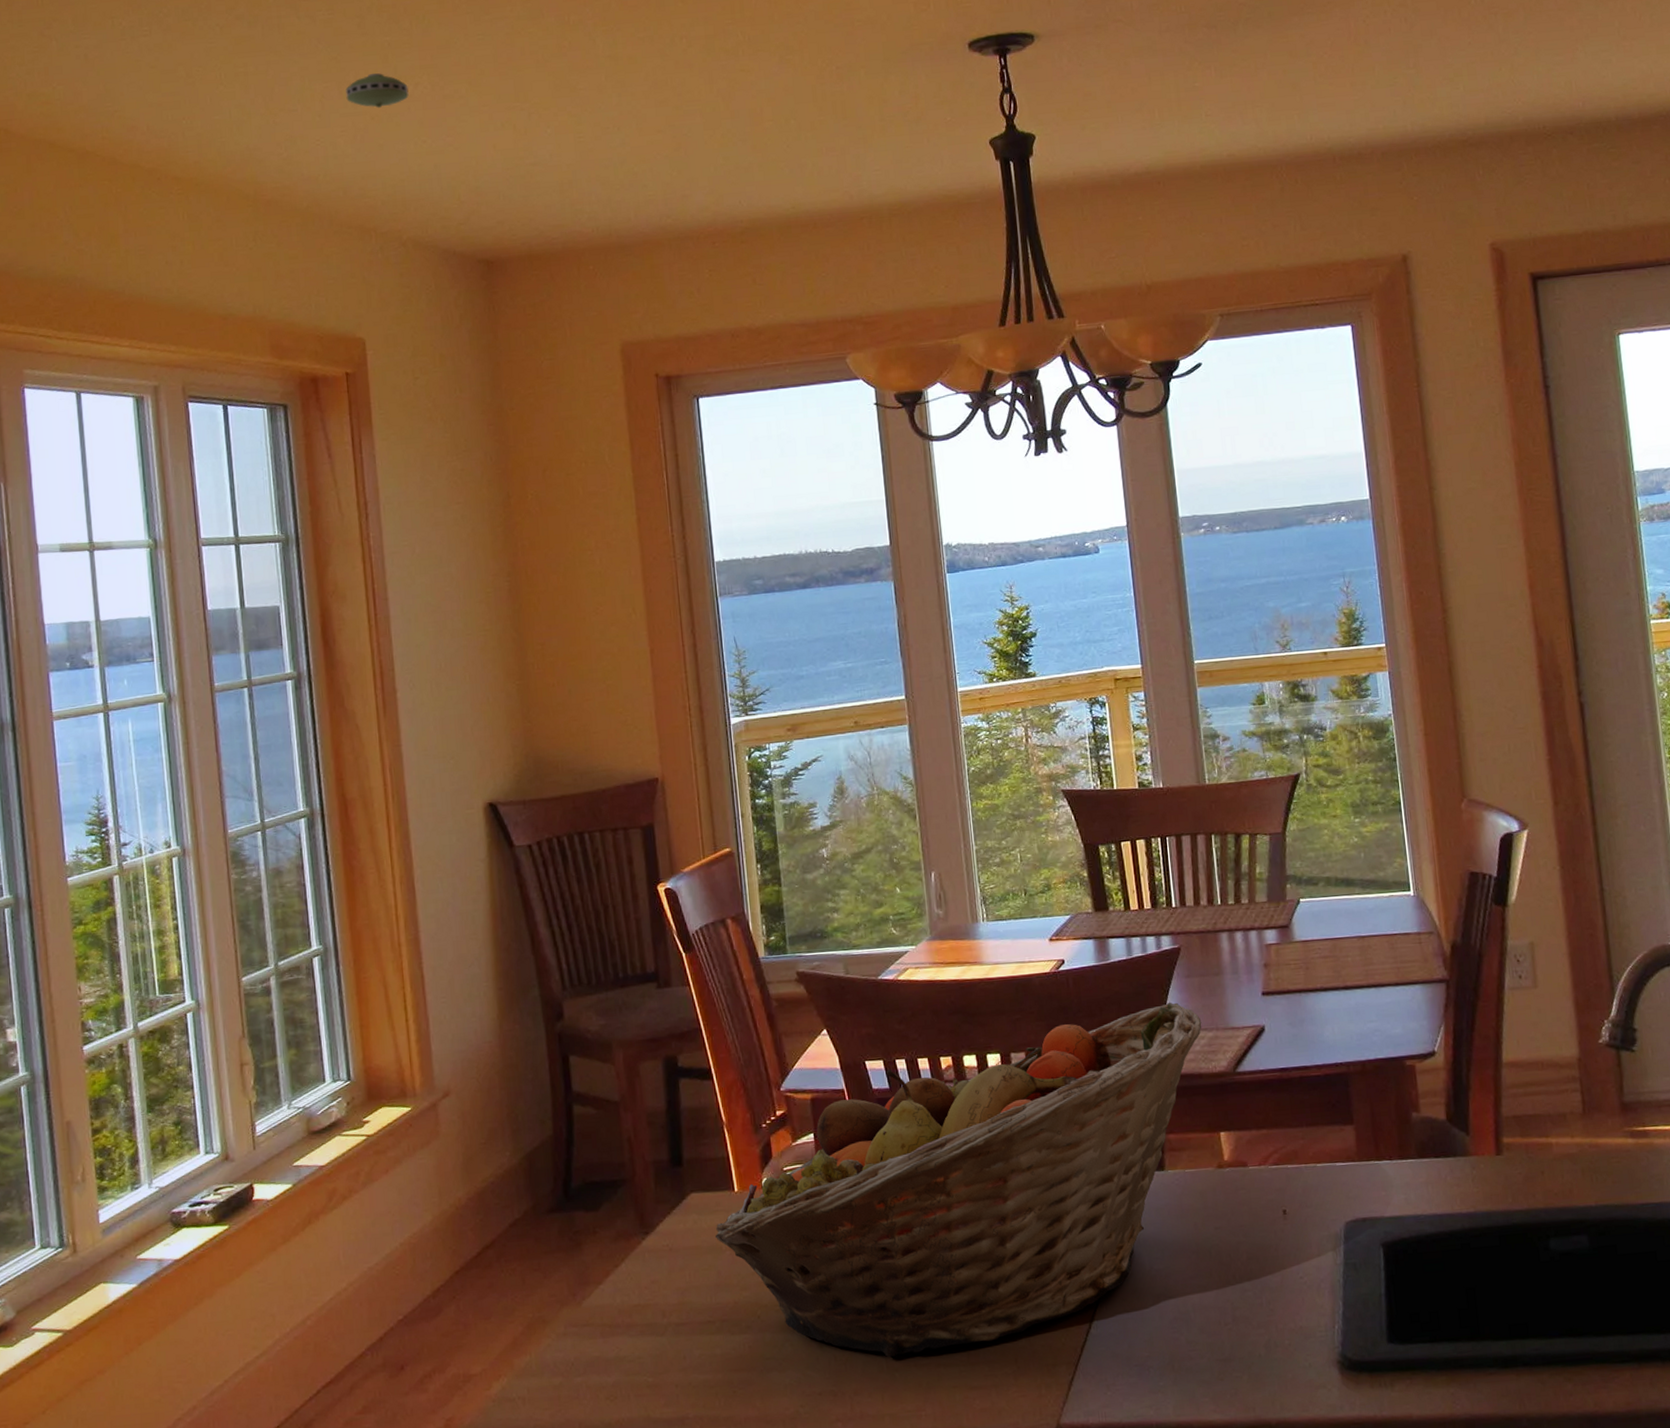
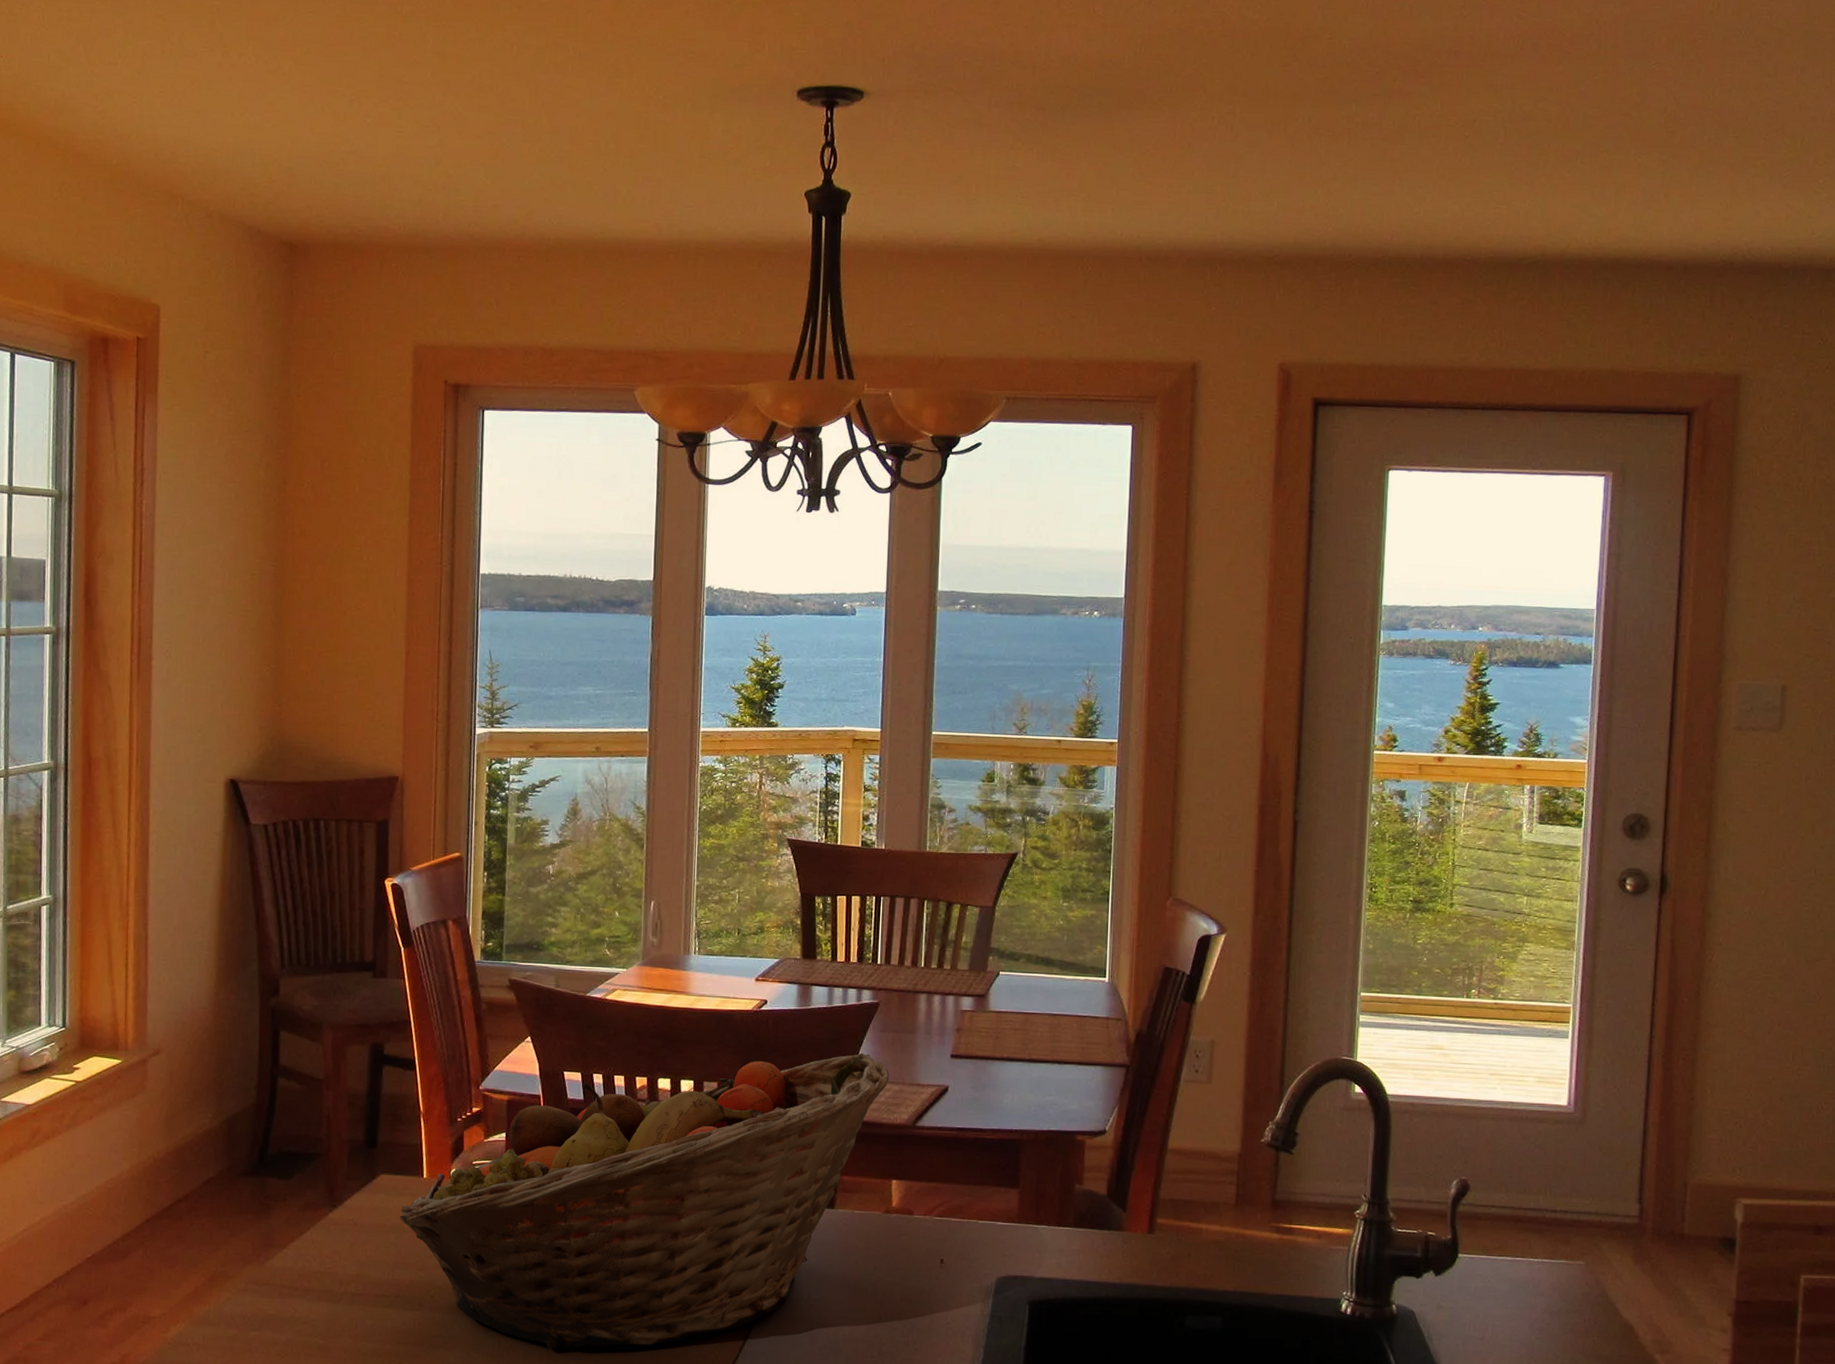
smoke detector: present [346,73,409,109] -> none [168,37,232,74]

